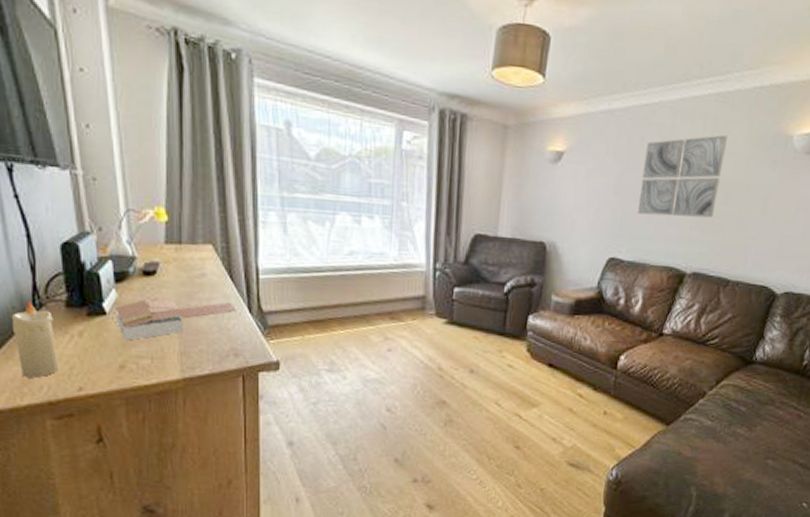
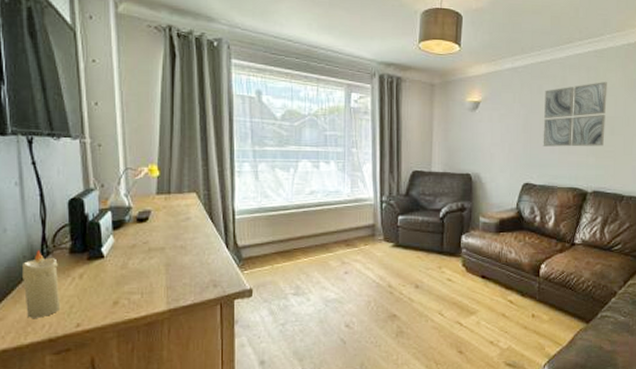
book: present [115,299,236,341] -> none [112,241,215,279]

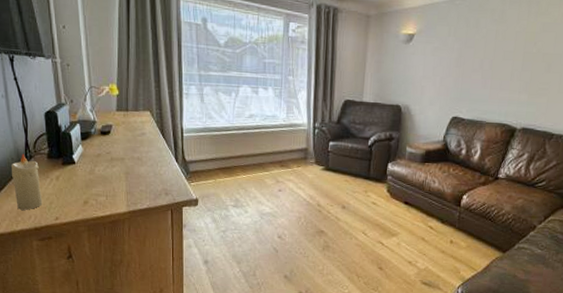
wall art: present [543,82,607,147] -> none [475,17,549,84]

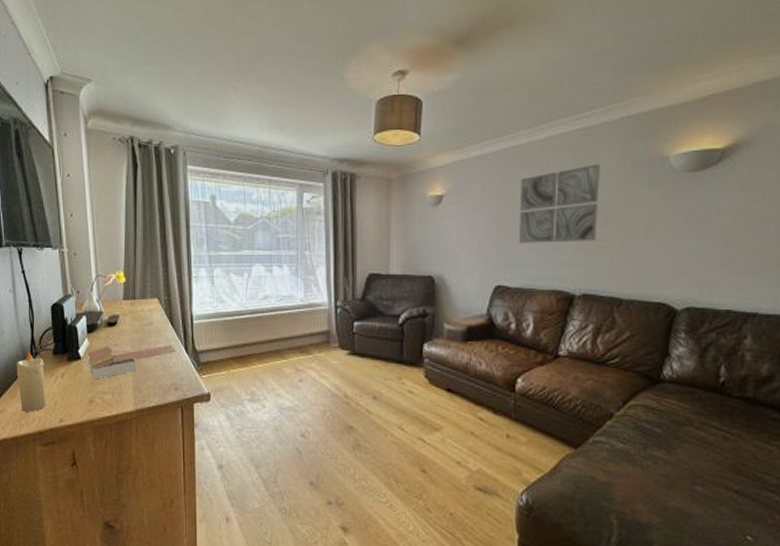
book: none [81,152,167,183] -> present [87,345,176,380]
wall art: none [475,17,549,84] -> present [518,164,600,243]

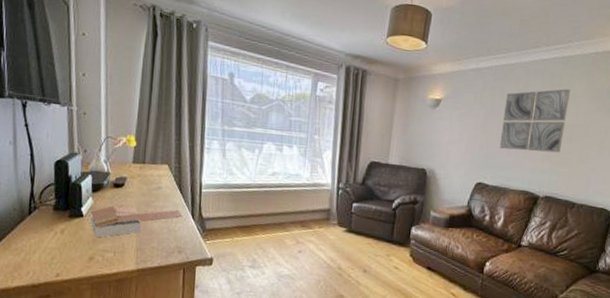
candle: present [17,350,47,412] -> none [12,204,44,265]

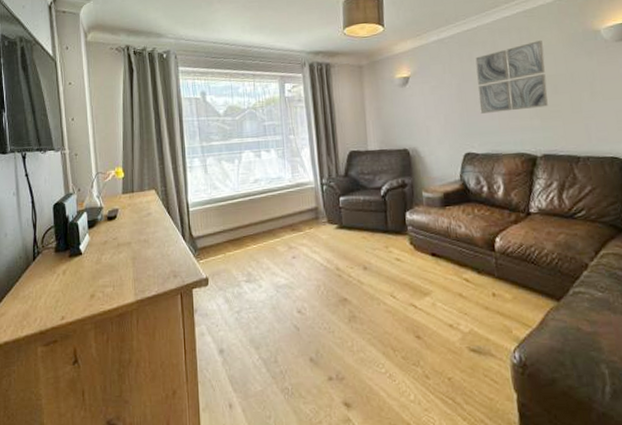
book: present [90,206,182,238] -> none [88,233,174,274]

